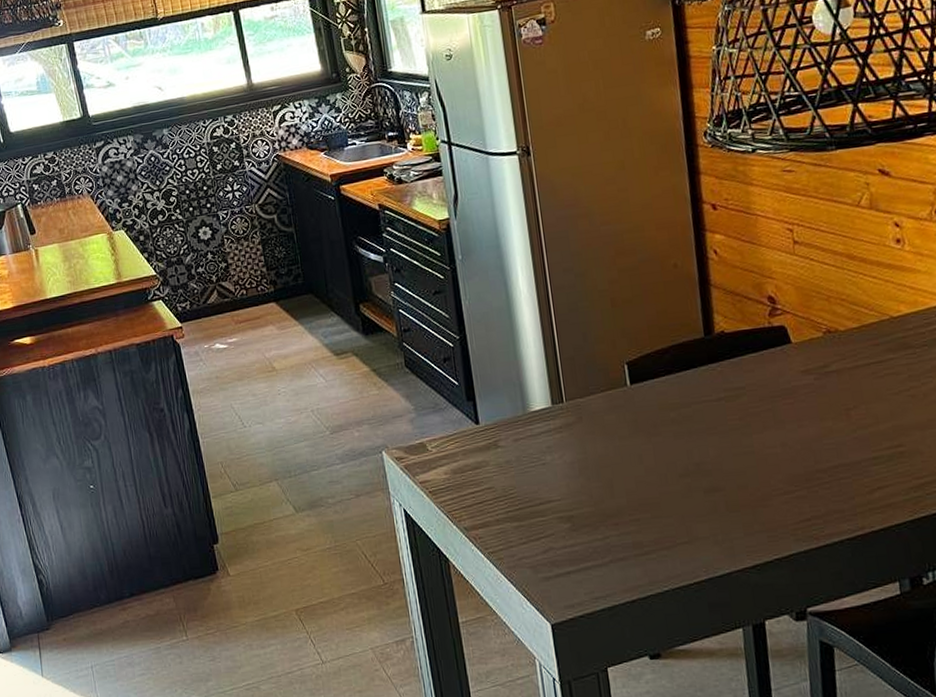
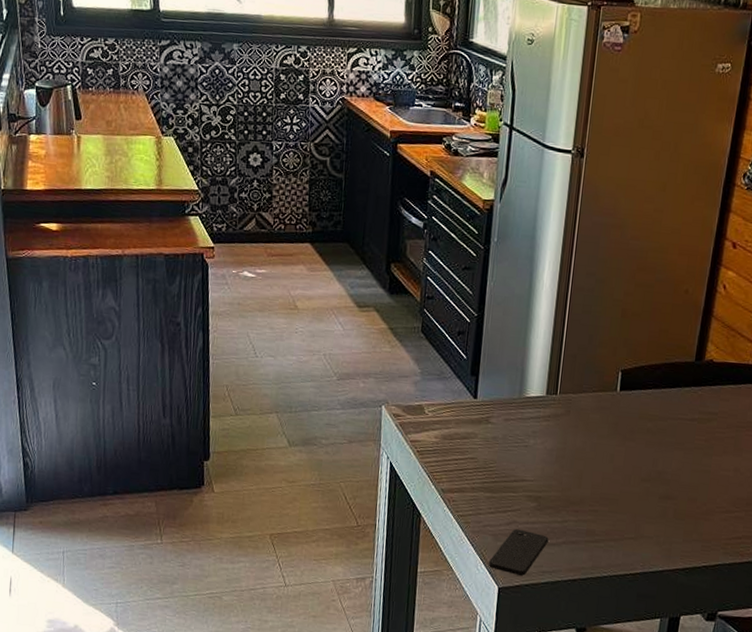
smartphone: none [533,555,594,607] -> present [488,529,549,576]

